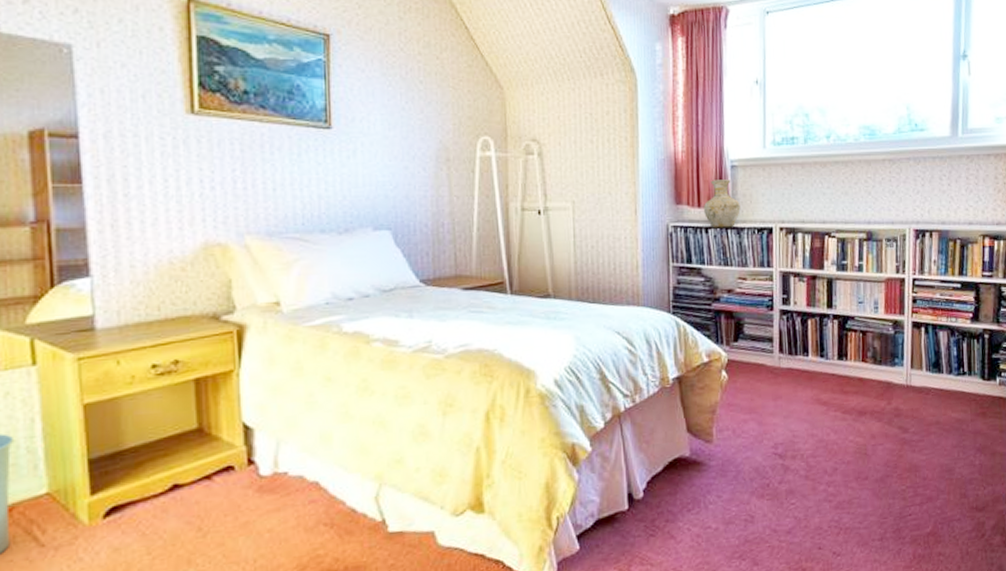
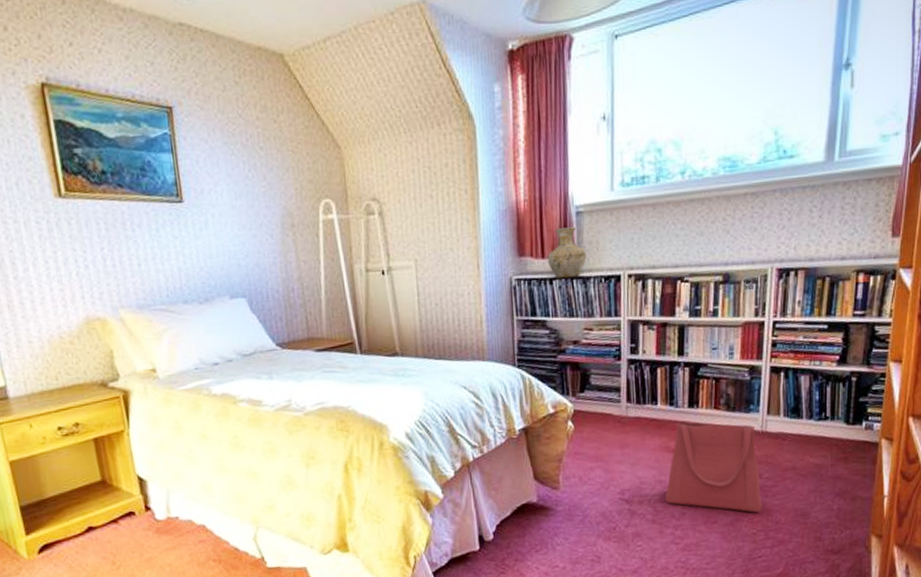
tote bag: none [817,373,910,469] -> present [665,421,762,513]

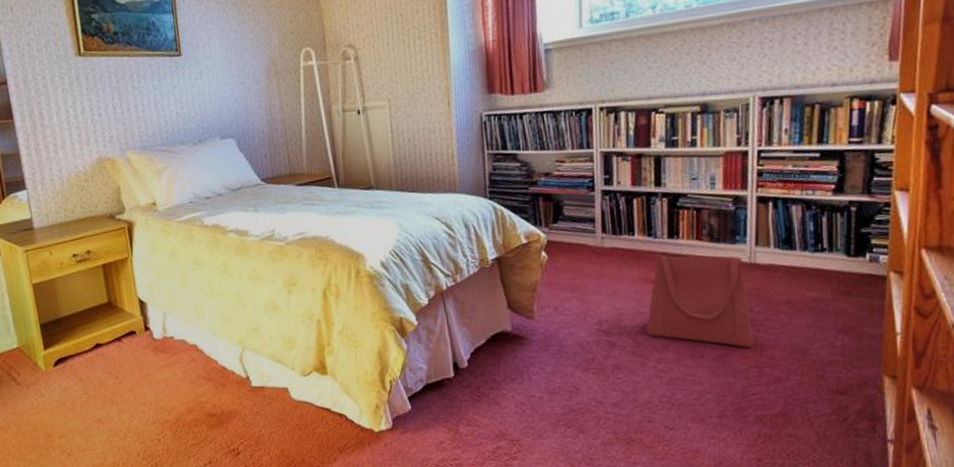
vase: present [547,227,586,279] -> none [516,64,556,114]

